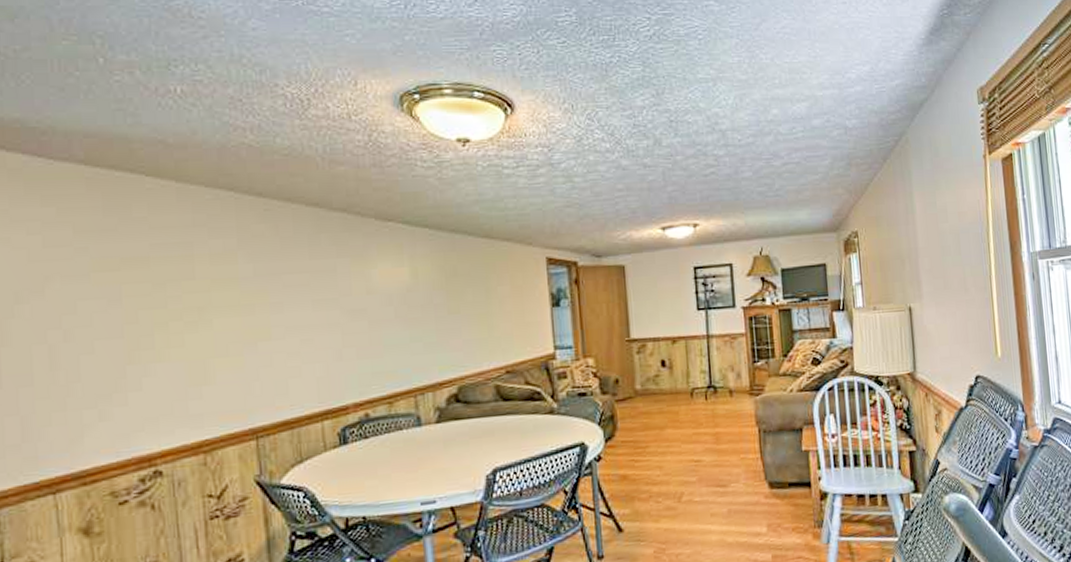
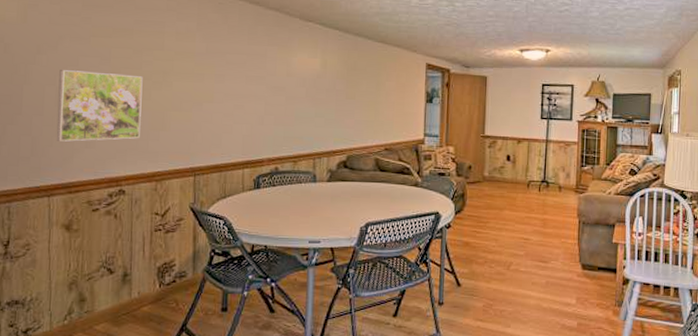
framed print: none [50,317,175,418] -> present [56,70,143,142]

